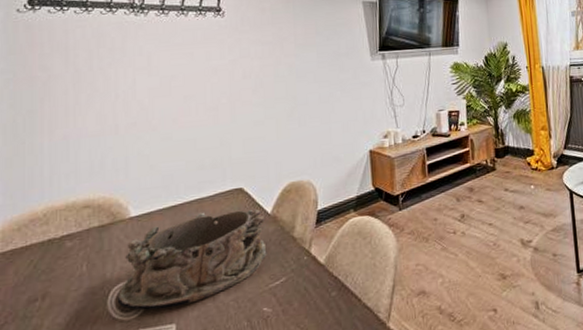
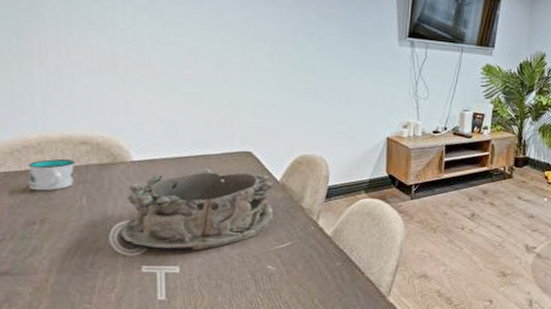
mug: none [34,226,78,265] -> present [28,159,76,191]

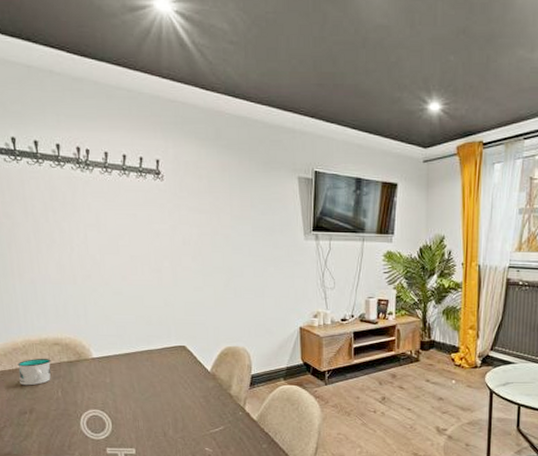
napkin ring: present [119,168,274,252] -> none [87,362,208,436]

